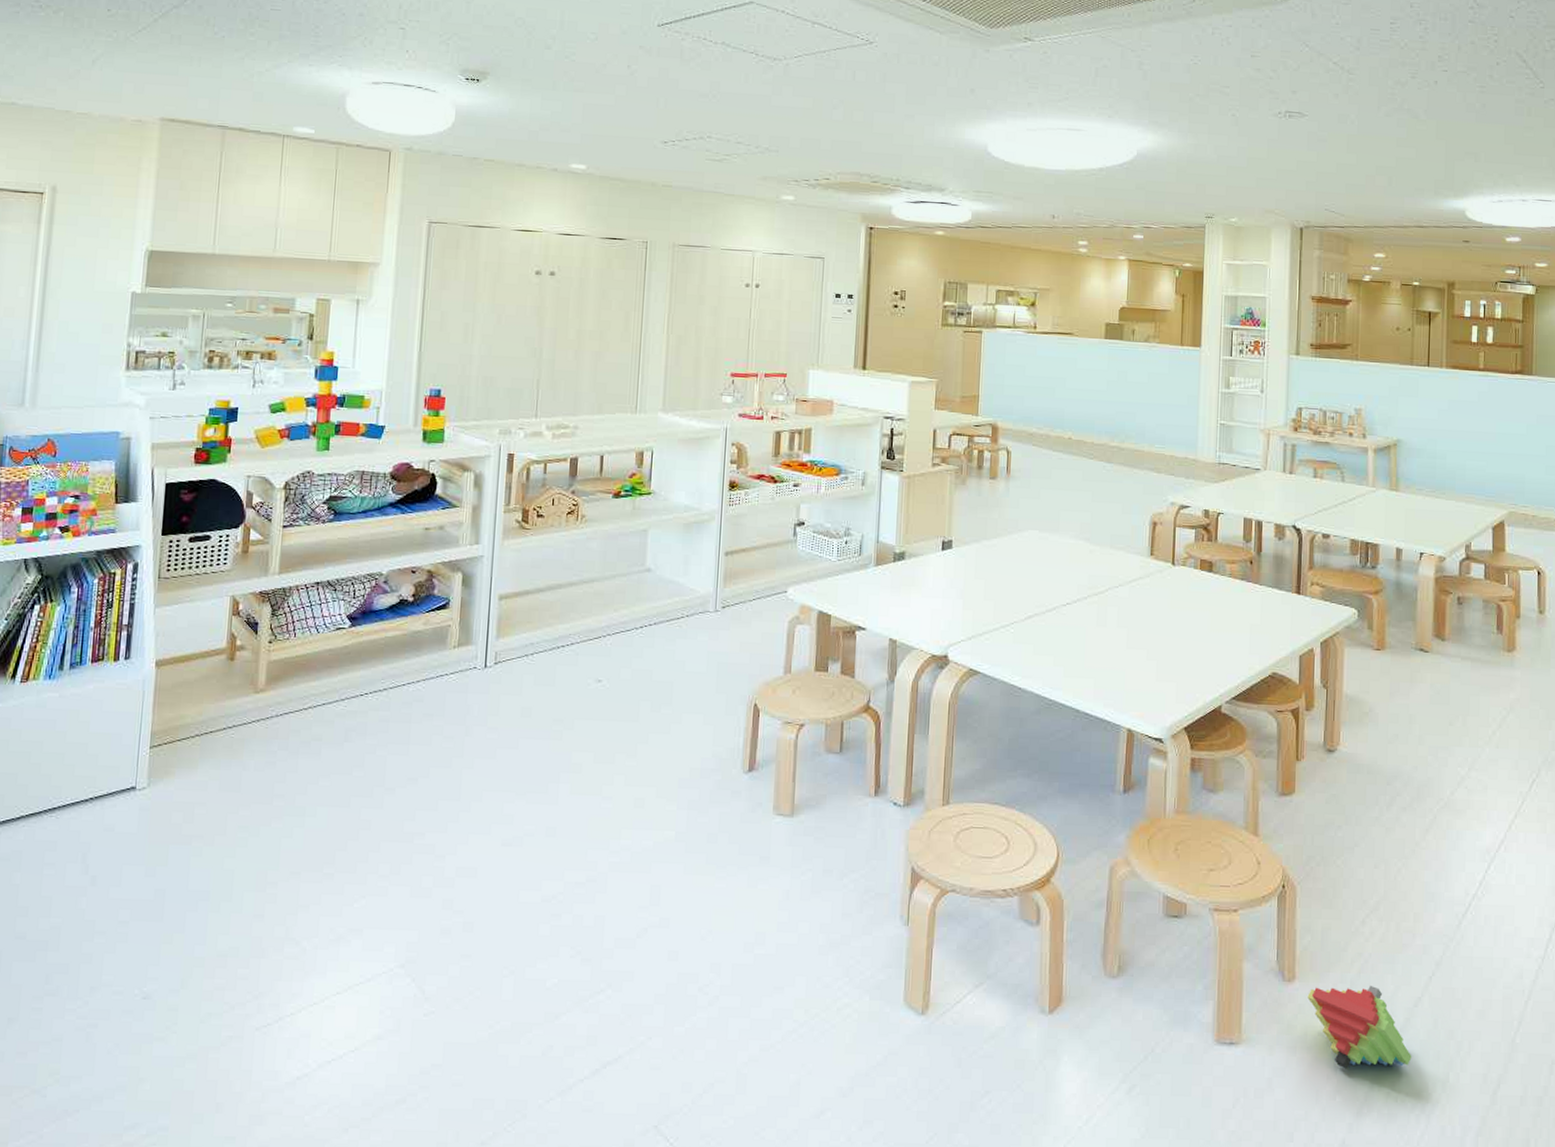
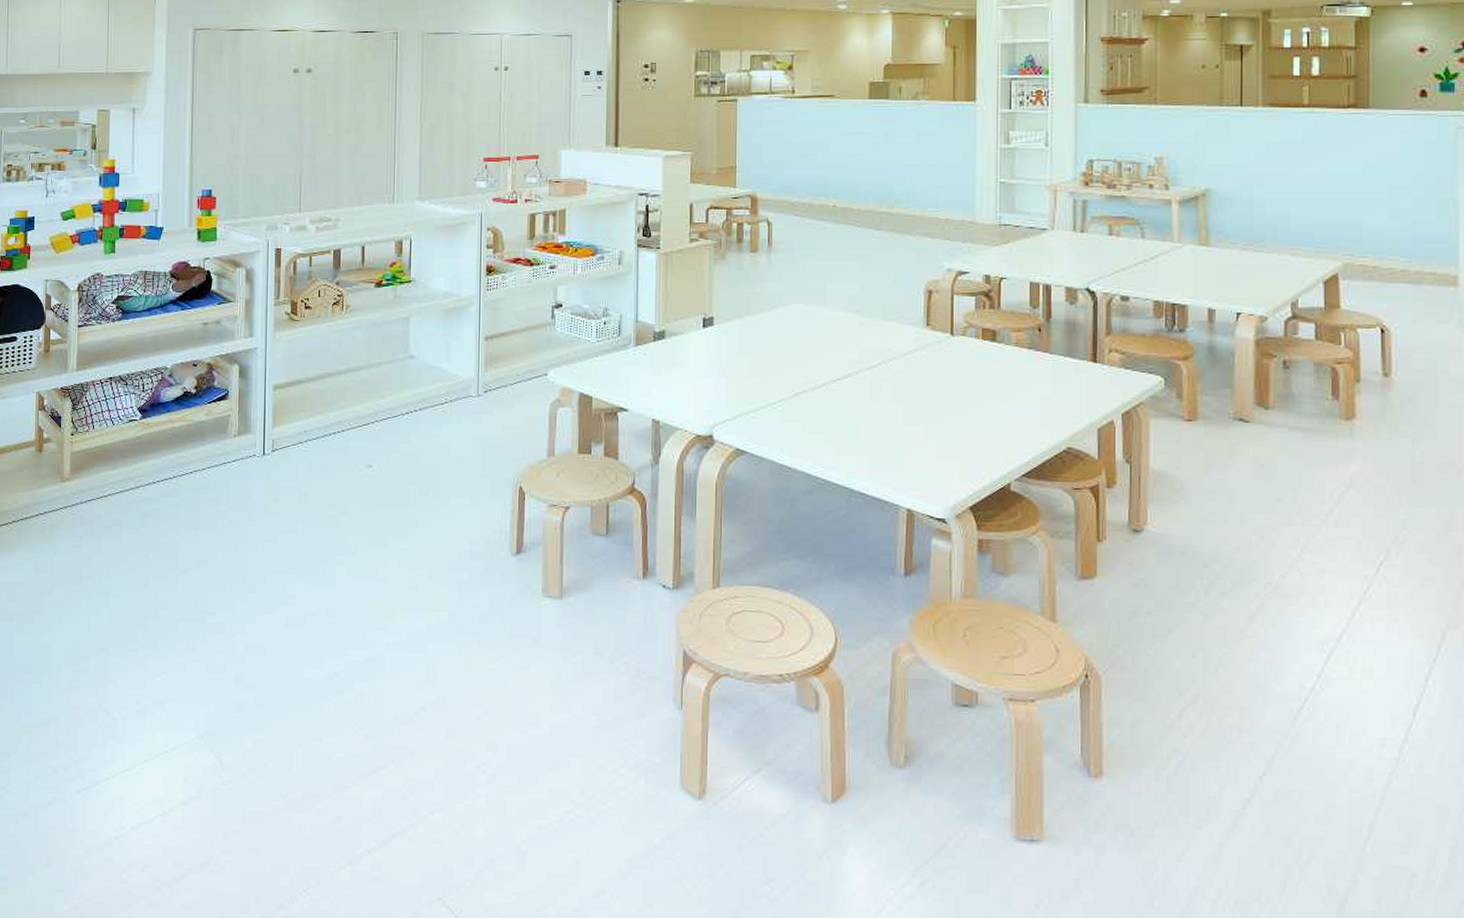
stacking toy: present [1307,986,1412,1069] -> none [1117,784,1241,873]

